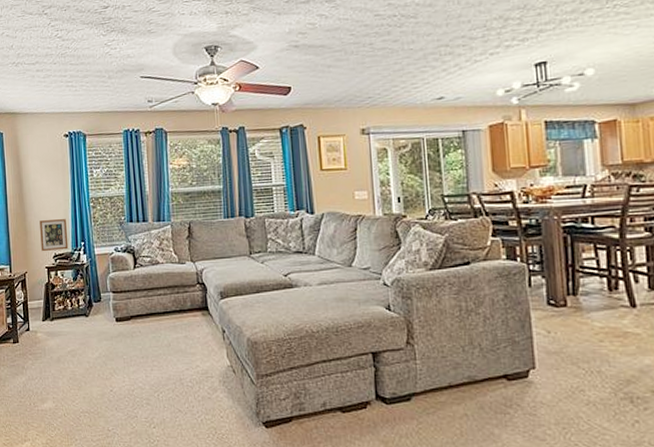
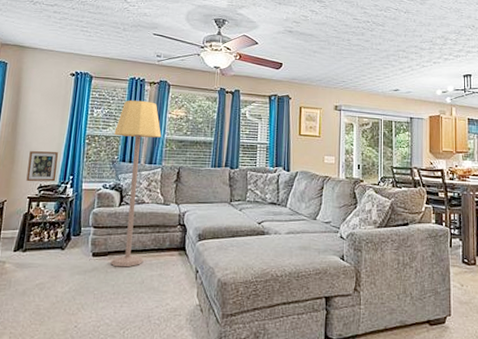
lamp: none [117,153,167,331] -> present [110,100,162,267]

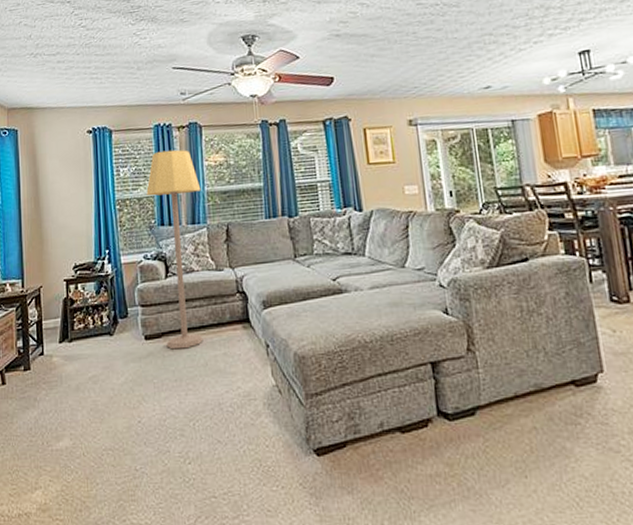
picture frame: present [26,151,58,182] -> none [58,224,91,263]

